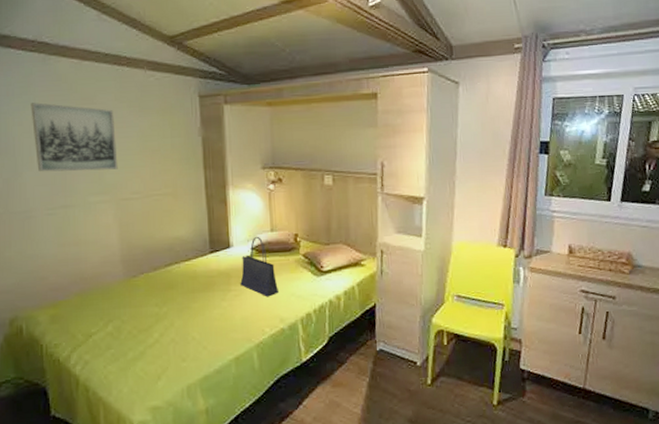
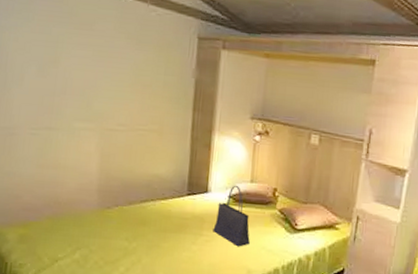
wall art: present [30,102,118,172] -> none [27,20,111,99]

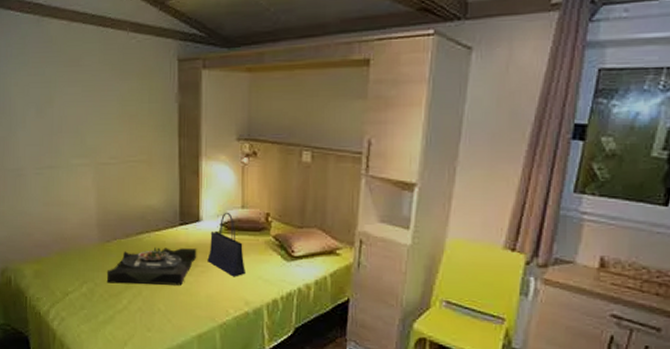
serving tray: none [103,215,203,254] -> present [106,247,197,286]

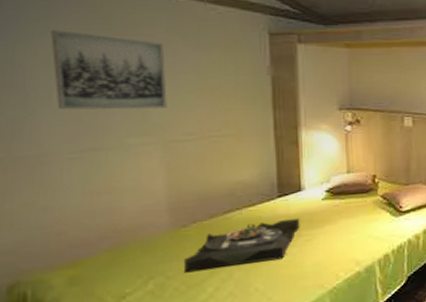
wall art: none [25,64,98,133] -> present [51,30,167,110]
tote bag: present [207,212,247,277] -> none [312,178,356,241]

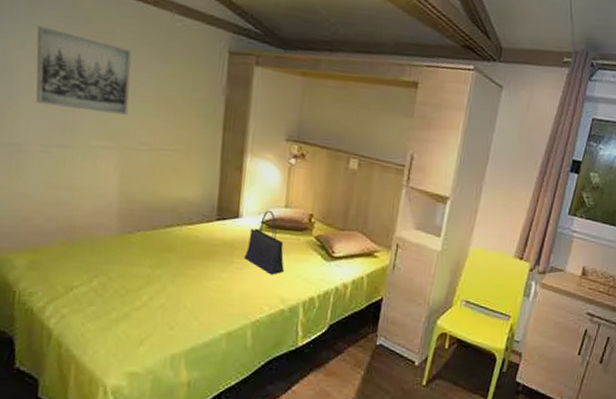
serving tray: present [183,218,300,273] -> none [123,241,234,282]
tote bag: none [312,178,356,241] -> present [244,210,285,275]

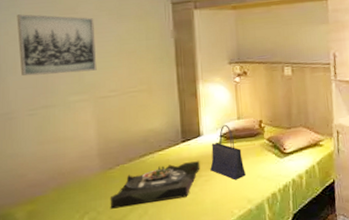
serving tray: none [123,241,234,282] -> present [110,161,200,209]

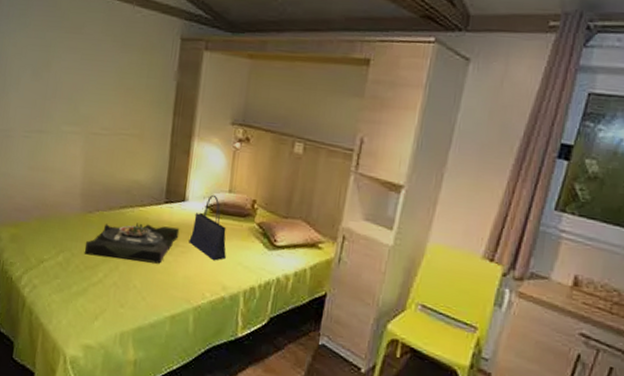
wall art: present [17,14,97,76] -> none [22,26,98,102]

